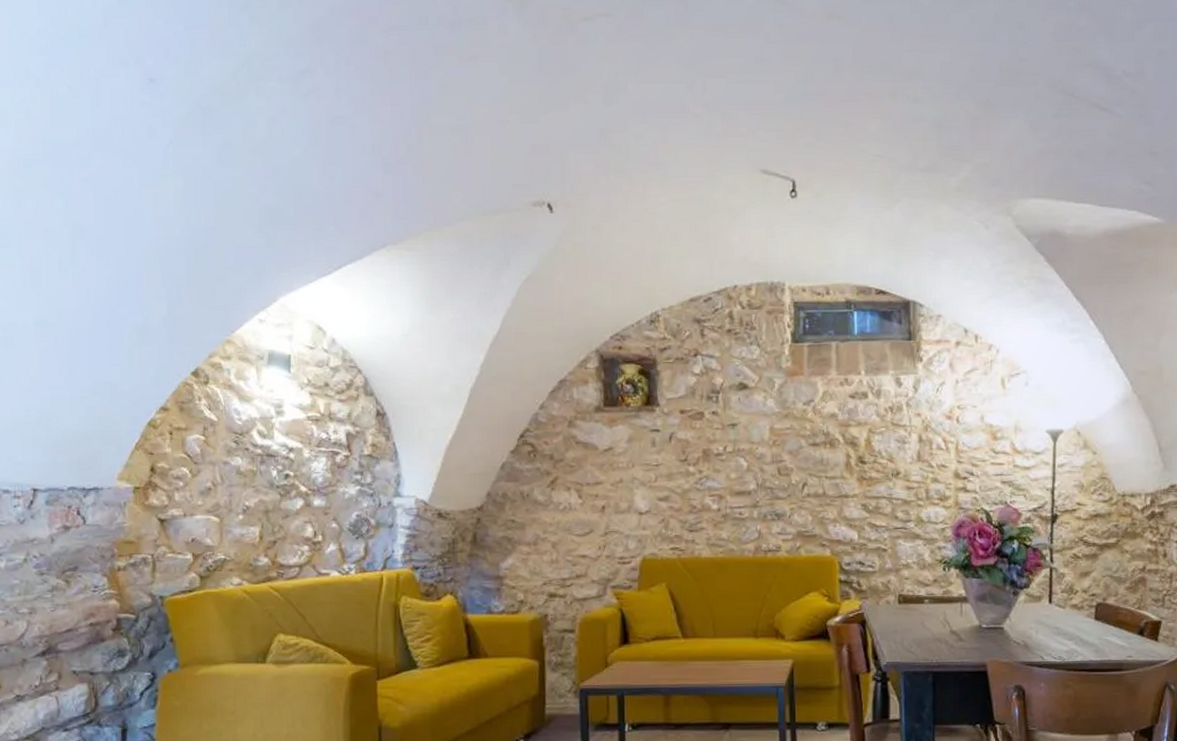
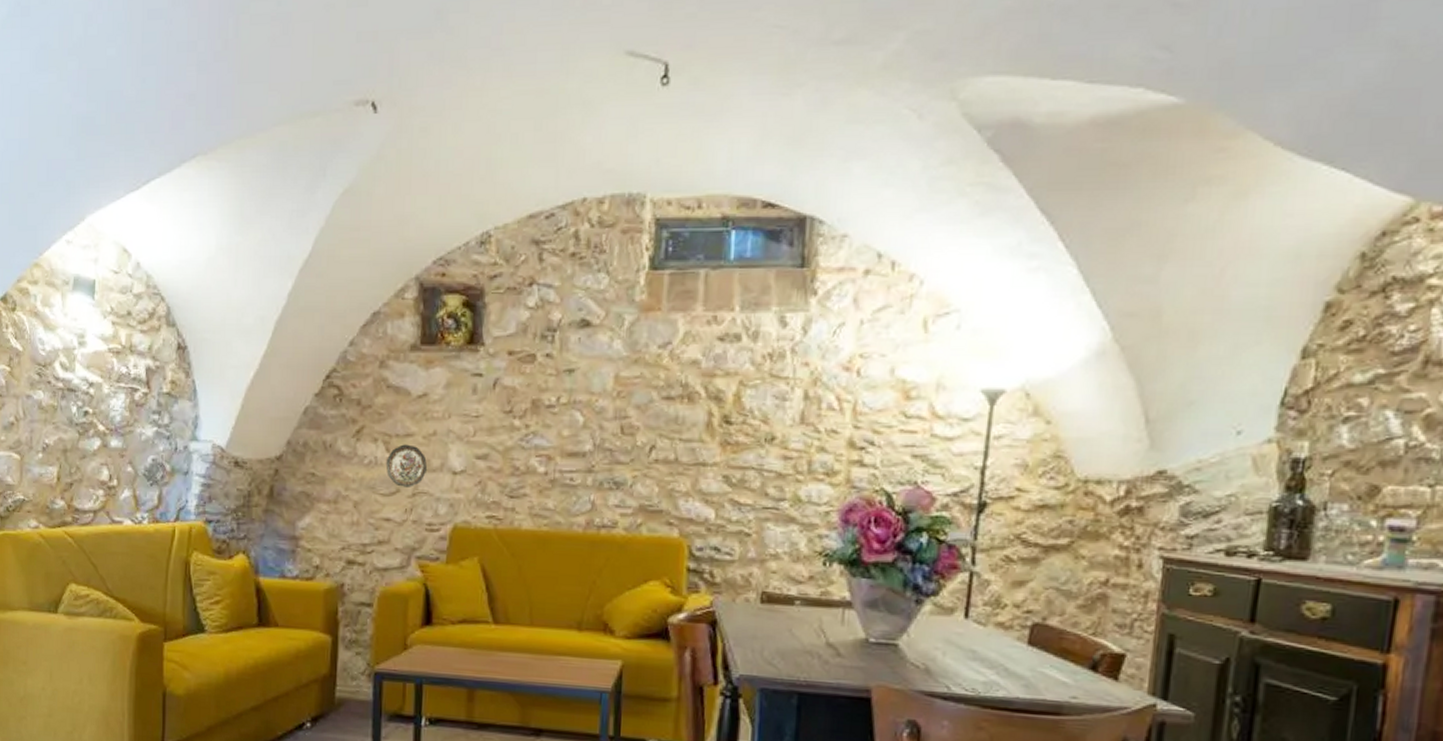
decorative plate: none [579,491,617,528] -> present [385,444,428,487]

